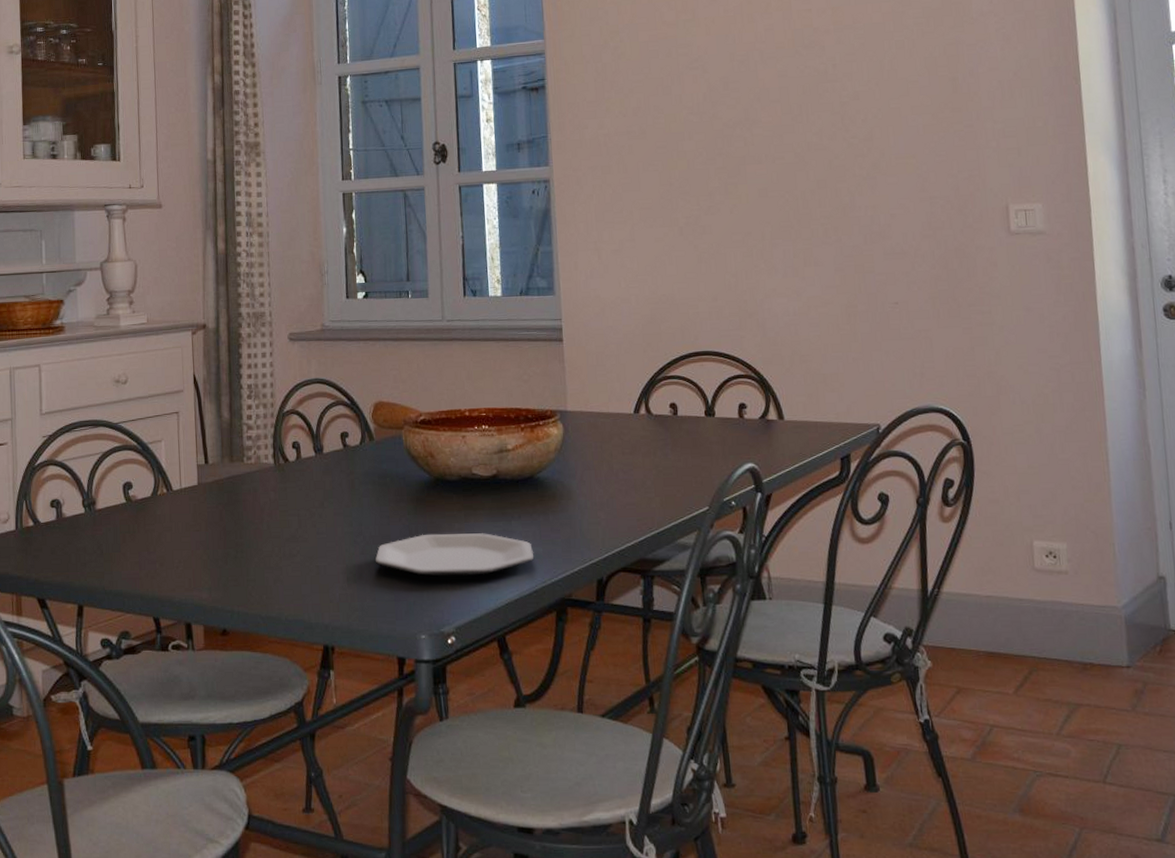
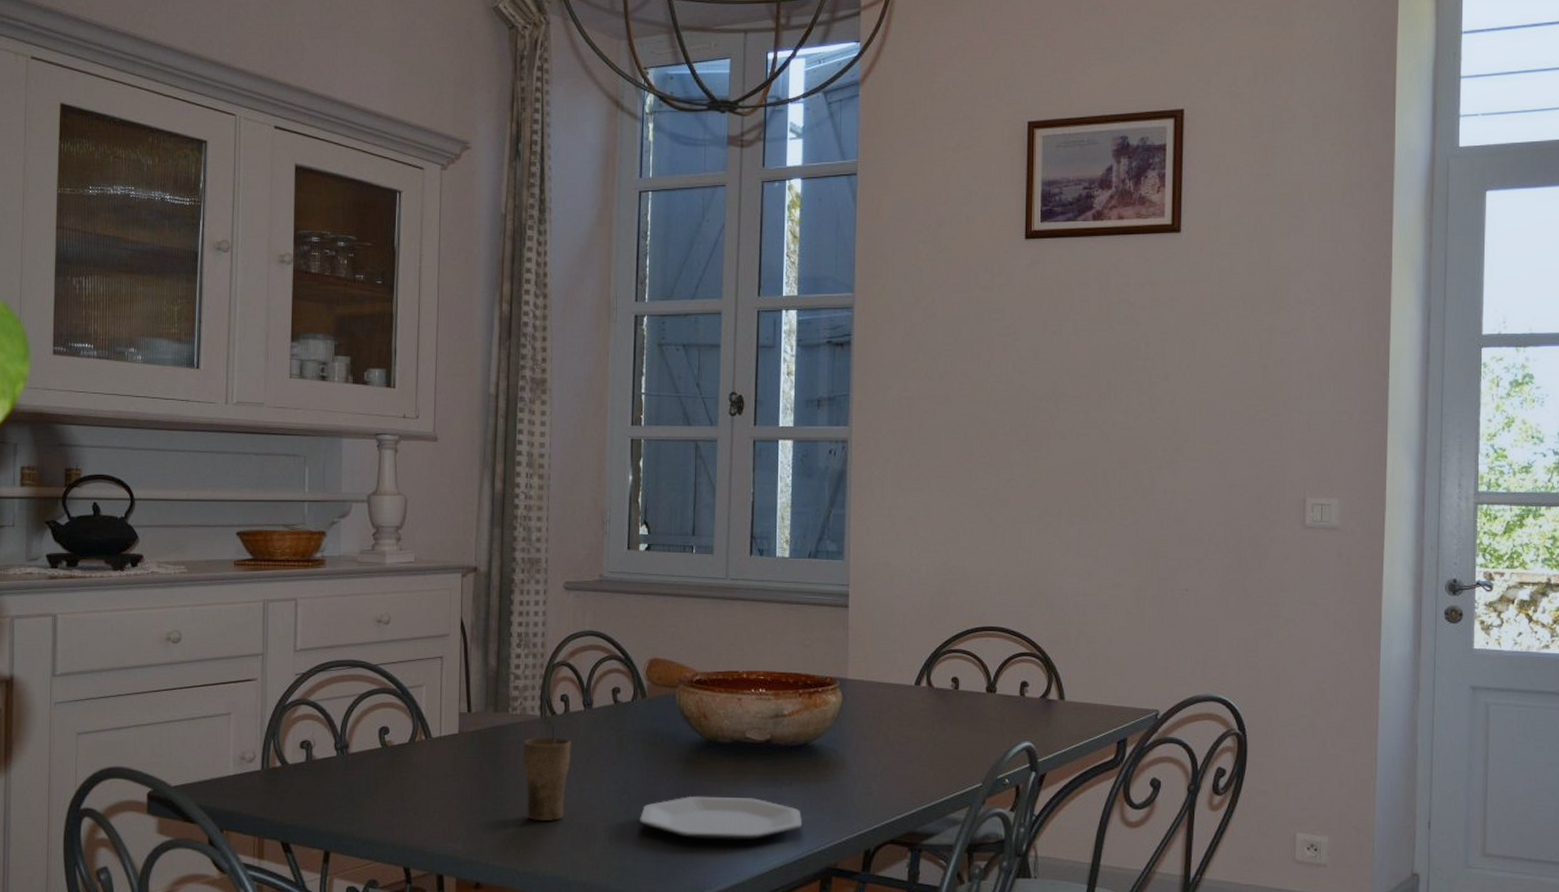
cup: none [259,472,306,566] -> present [522,726,571,821]

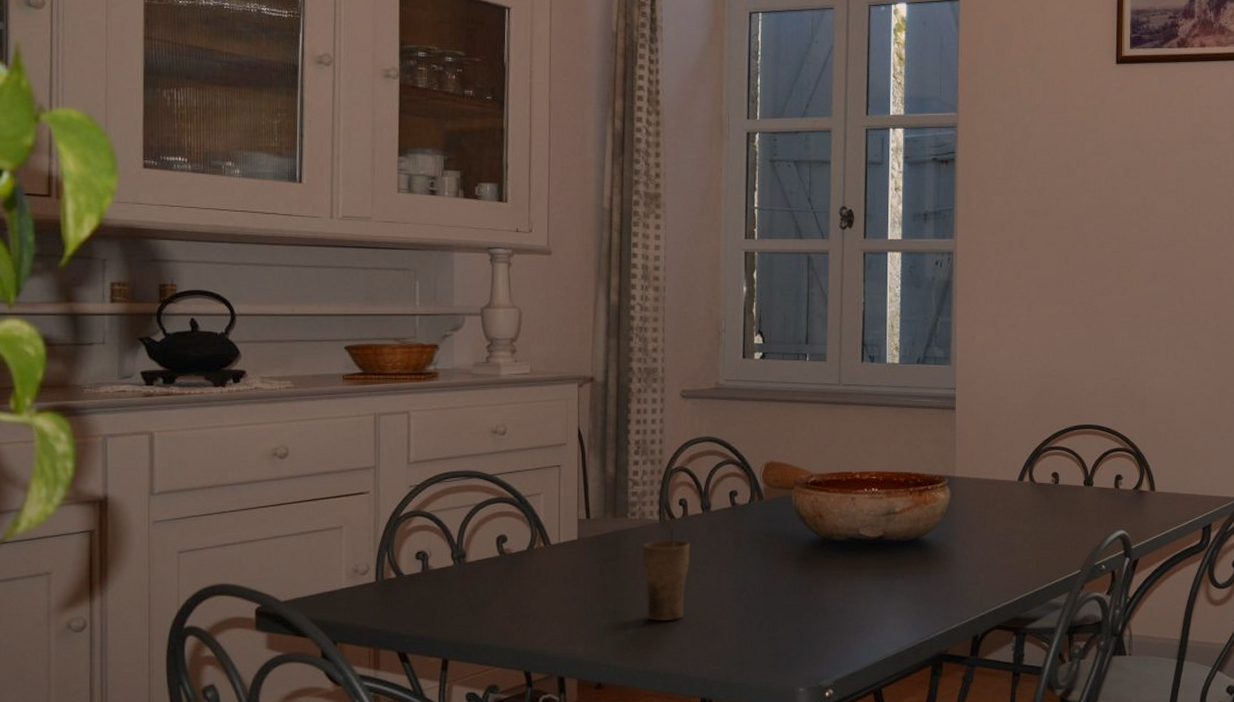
plate: present [639,796,803,840] -> none [757,591,915,632]

